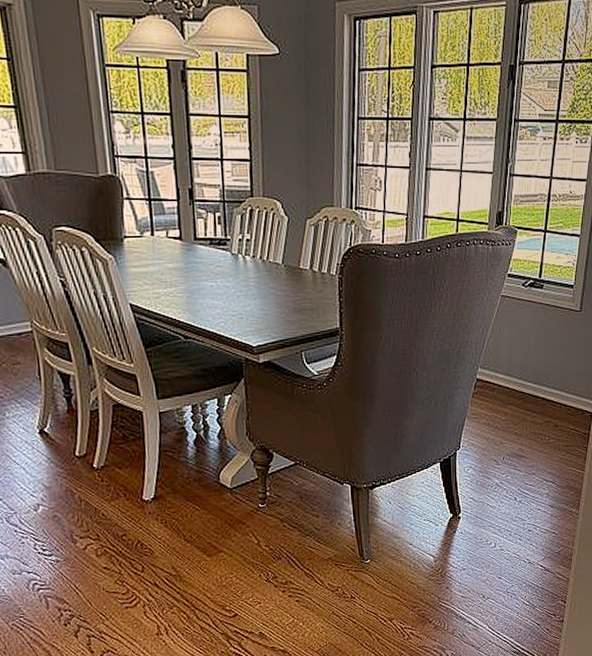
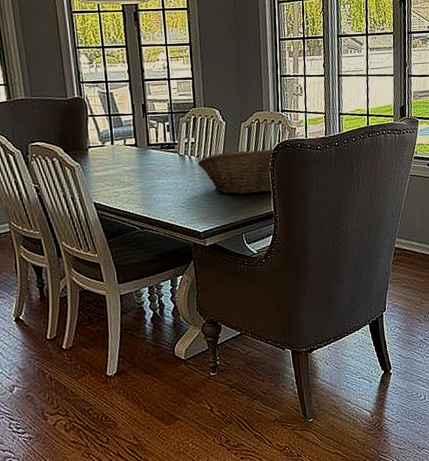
fruit basket: none [254,251,343,306] -> present [198,149,274,195]

